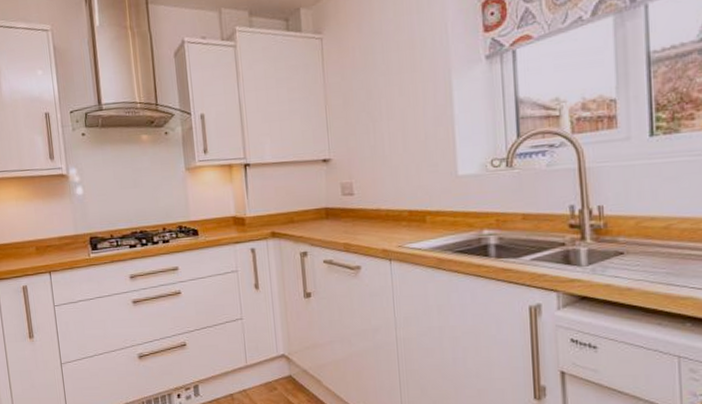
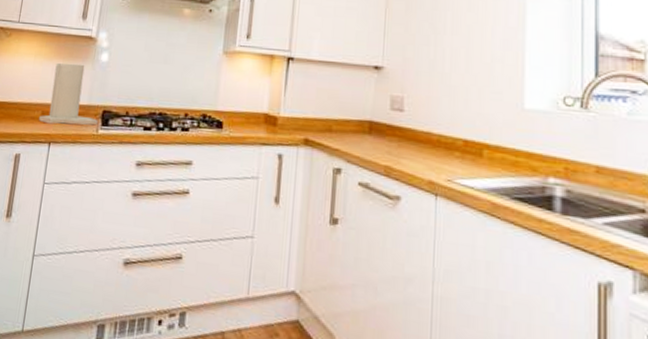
paper towel: none [34,200,89,257] -> present [38,63,99,126]

